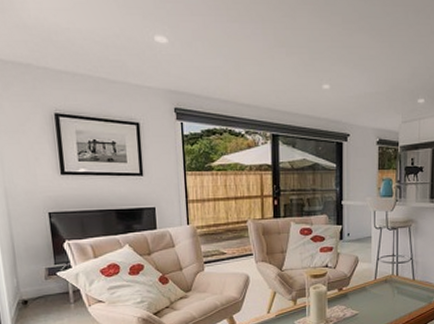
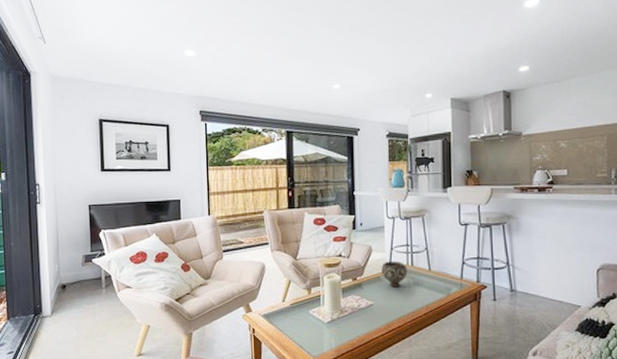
bowl: none [366,271,393,297] -> present [380,261,408,288]

